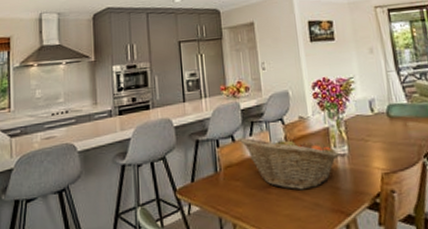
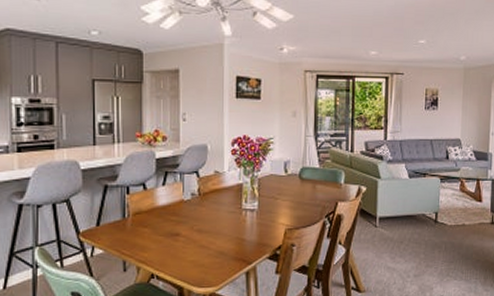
fruit basket: present [240,136,339,190] -> none [152,187,249,240]

